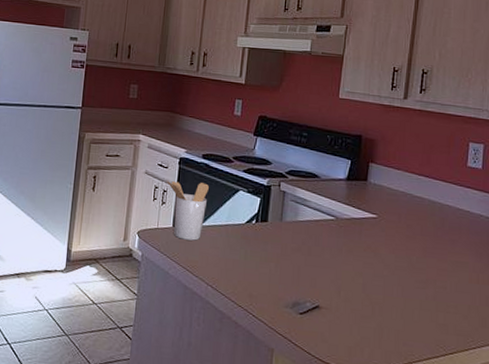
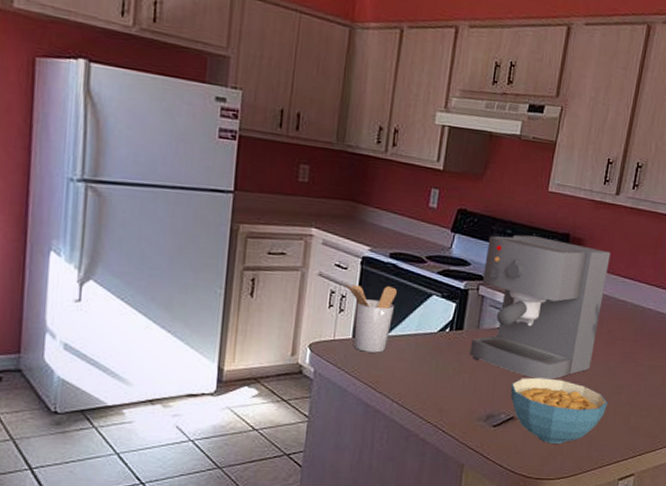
coffee maker: none [275,137,403,272] -> present [470,234,611,380]
cereal bowl: none [314,268,412,336] -> present [510,377,607,444]

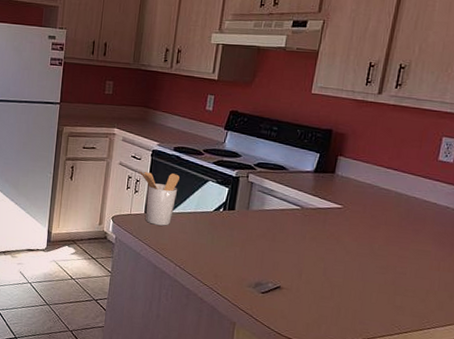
coffee maker: present [470,234,611,380] -> none [240,131,374,257]
cereal bowl: present [510,377,607,444] -> none [277,253,371,314]

